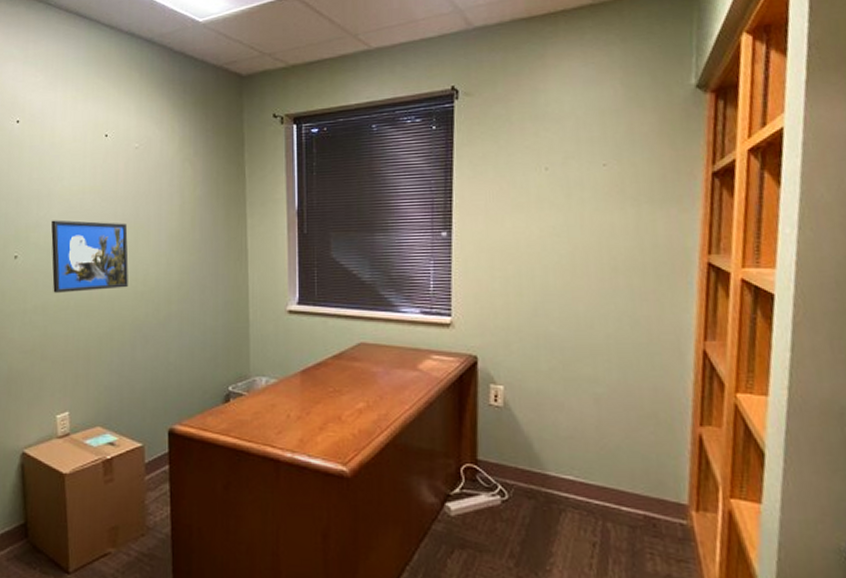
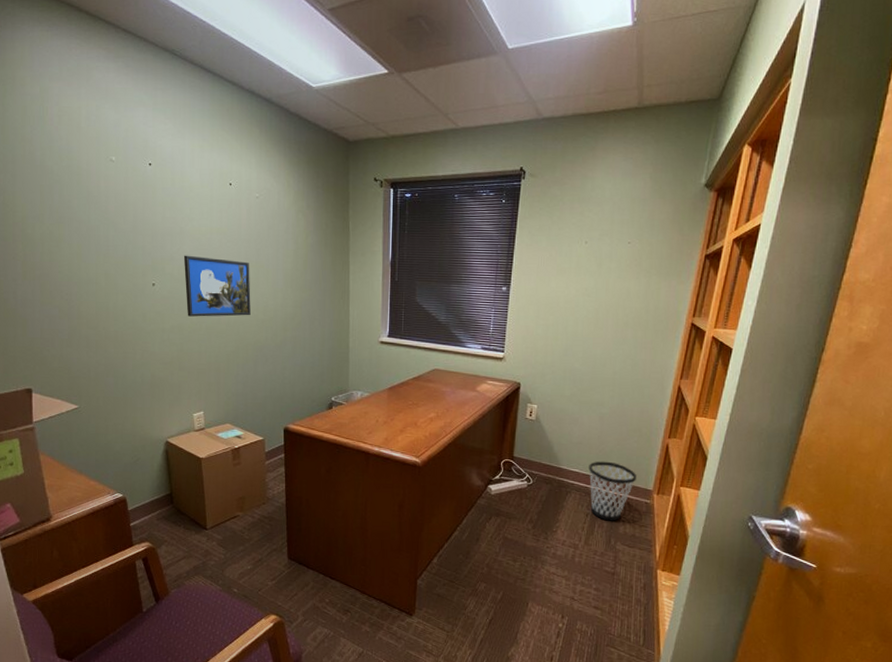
wastebasket: none [587,462,661,554] -> present [588,461,636,521]

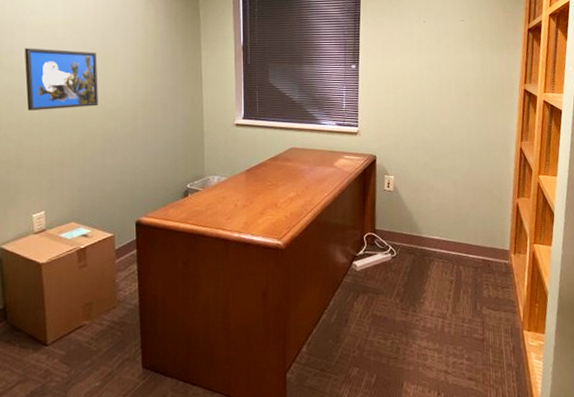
wastebasket: present [588,461,636,521] -> none [448,225,493,286]

